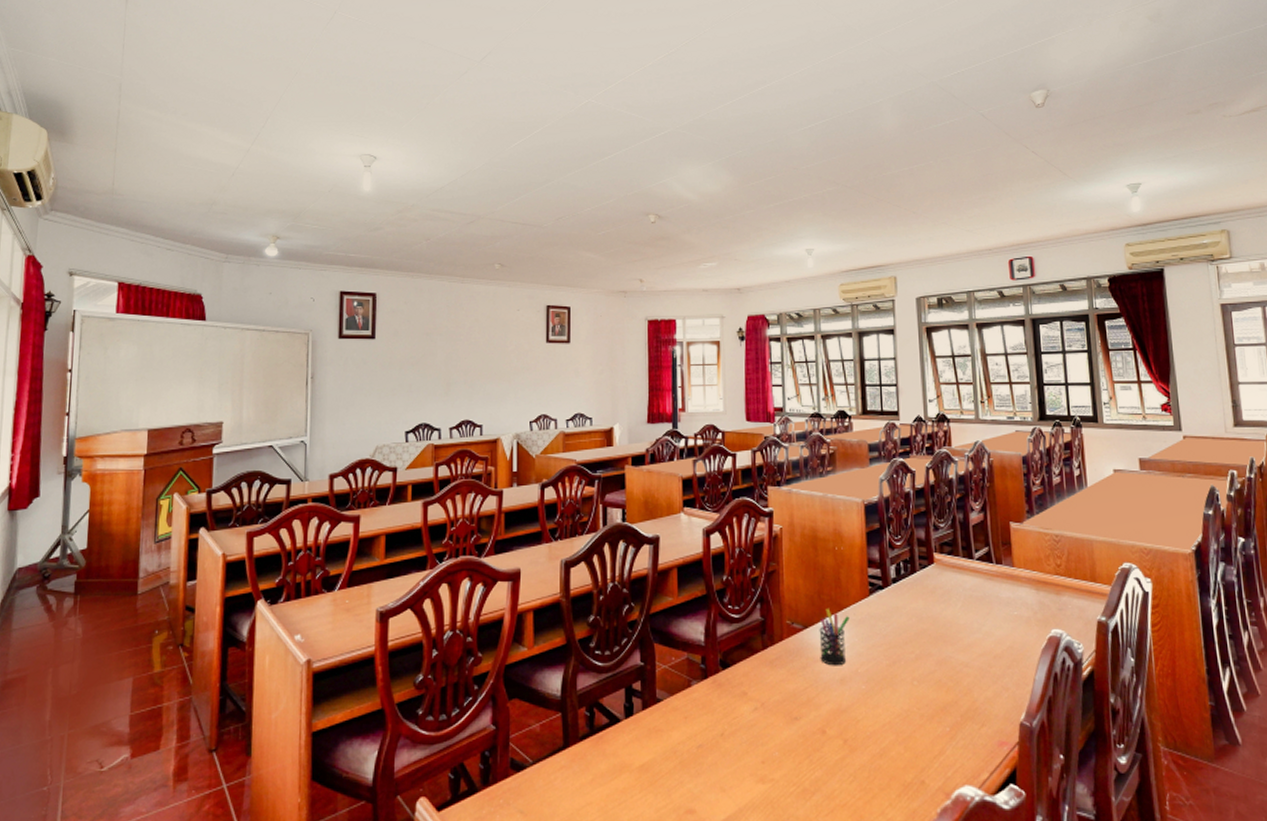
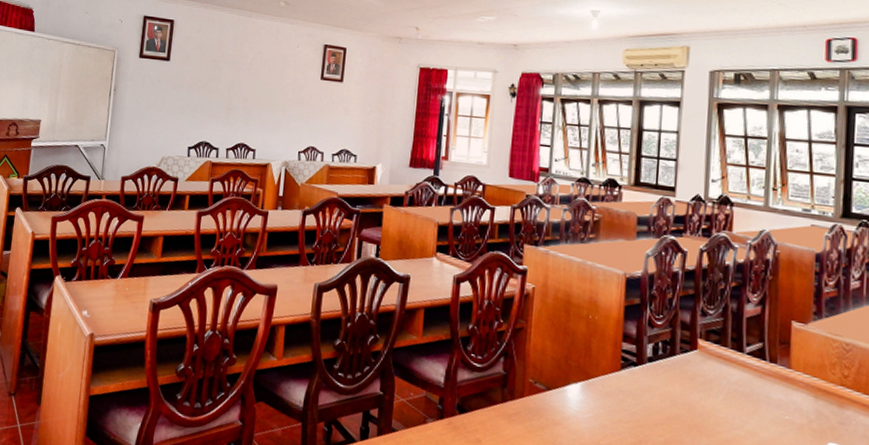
pen holder: present [819,609,850,666] -> none [560,375,597,434]

